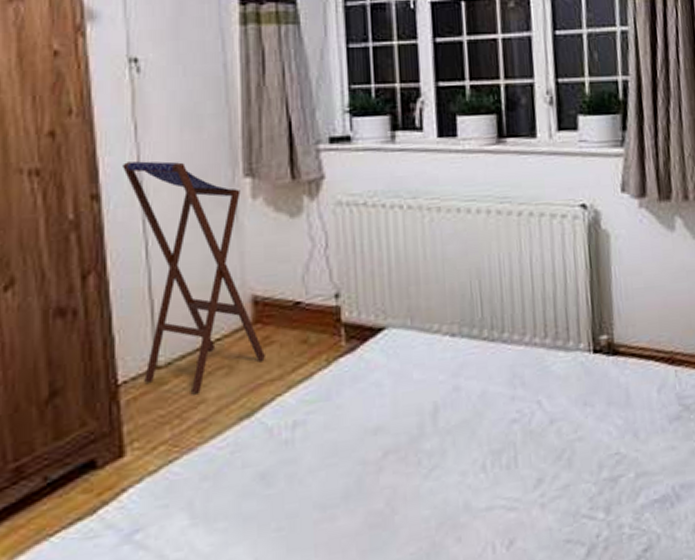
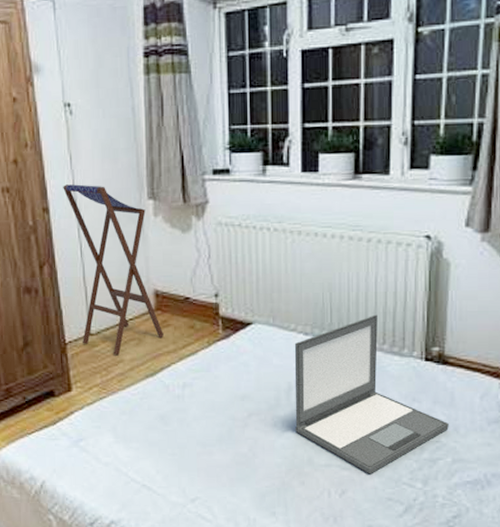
laptop: none [439,302,628,512] -> present [294,314,449,475]

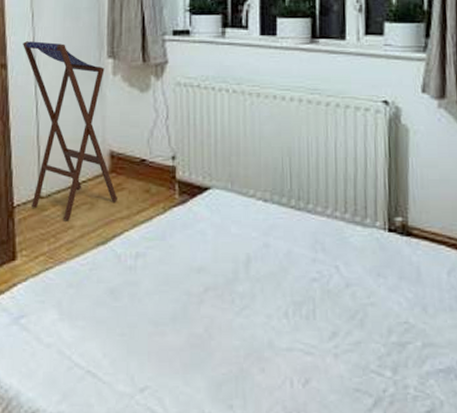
laptop: present [294,314,449,475] -> none [253,181,417,360]

